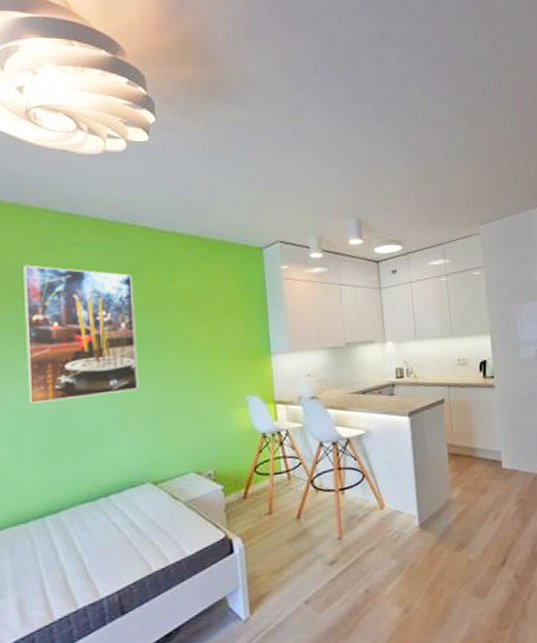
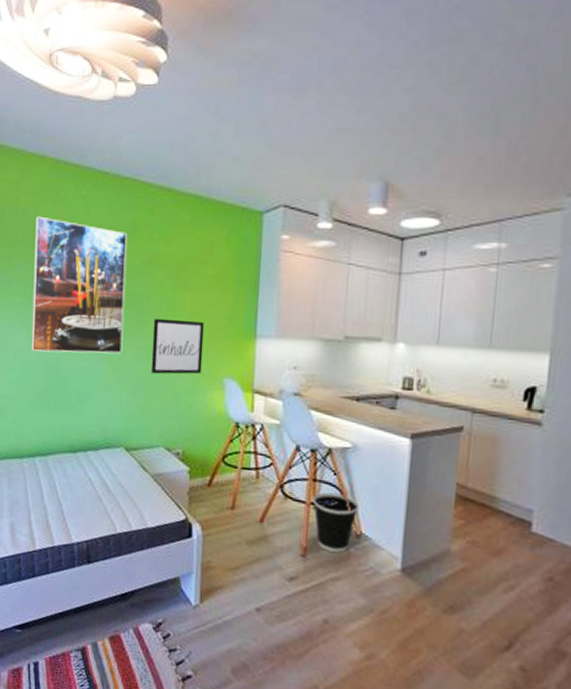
wall art: none [169,347,224,404] -> present [150,318,205,375]
wastebasket: none [341,475,379,528] -> present [313,492,359,553]

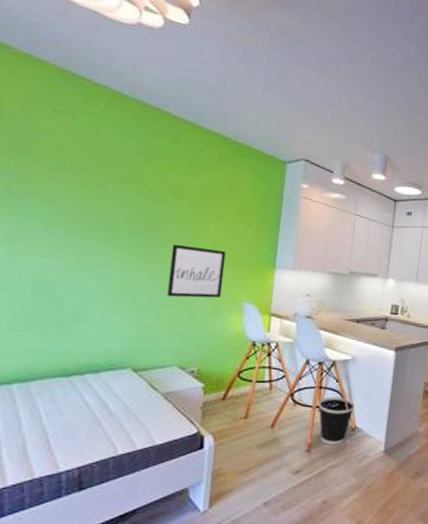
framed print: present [31,216,127,354] -> none [13,122,146,276]

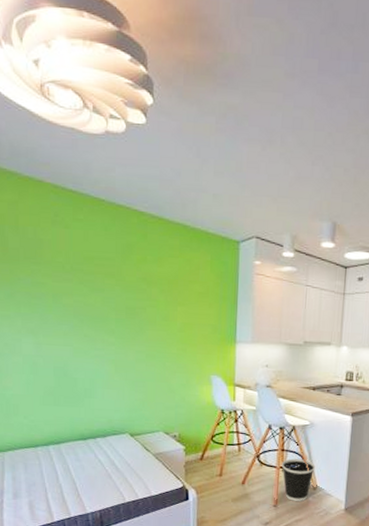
wall art: present [166,244,226,299] -> none [149,327,194,373]

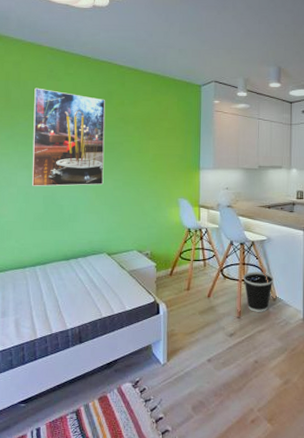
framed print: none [37,235,124,357] -> present [31,87,106,187]

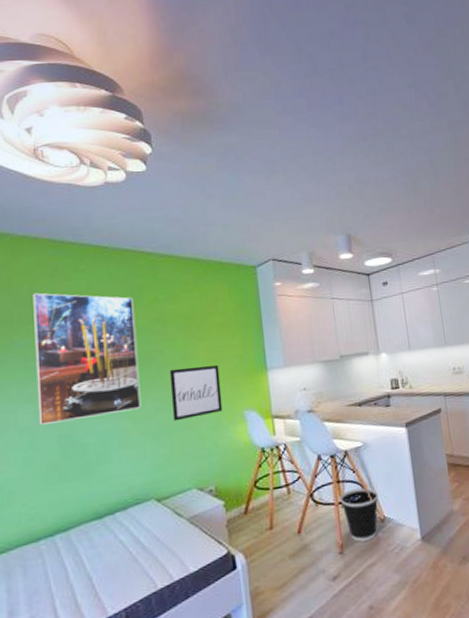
wall art: none [125,159,164,198] -> present [169,365,223,421]

